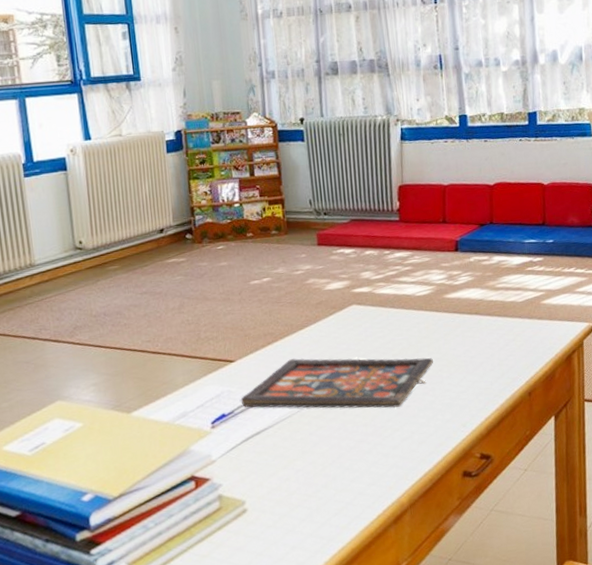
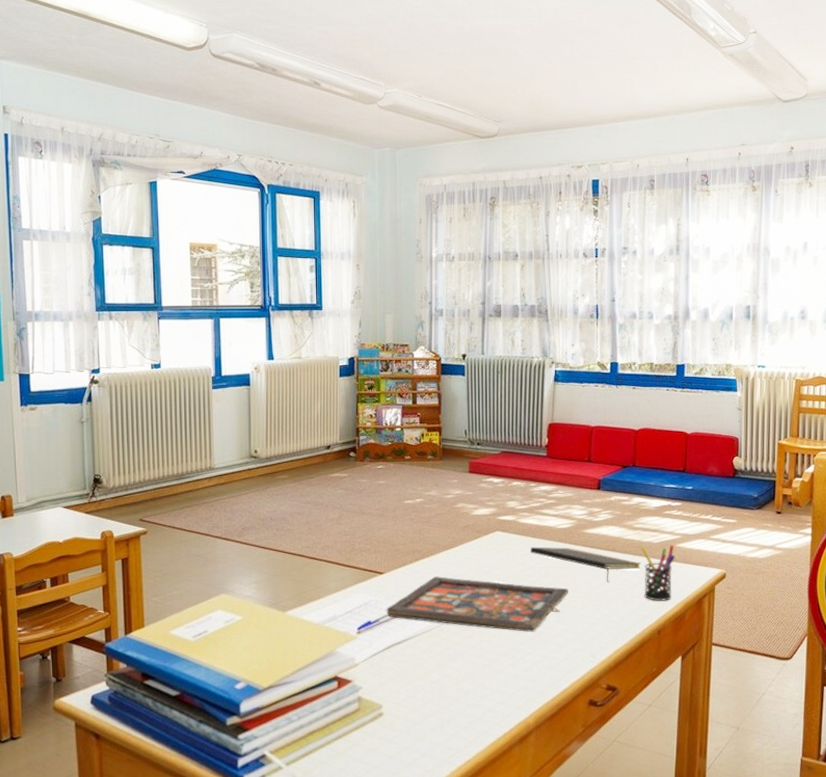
notepad: none [390,315,507,347] -> present [531,546,641,582]
pen holder: none [505,302,542,362] -> present [641,545,676,601]

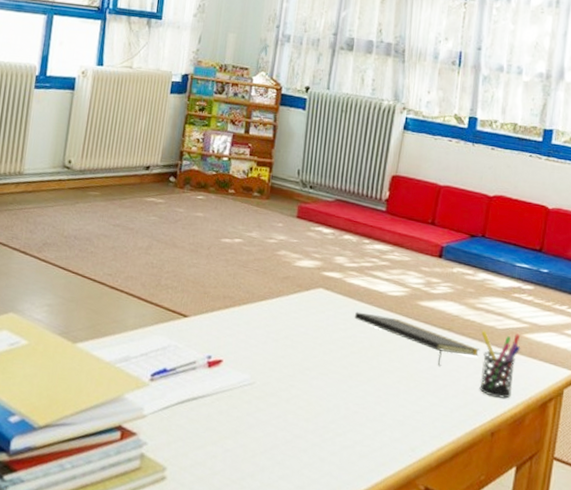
board game: present [386,576,568,632] -> none [185,329,393,410]

